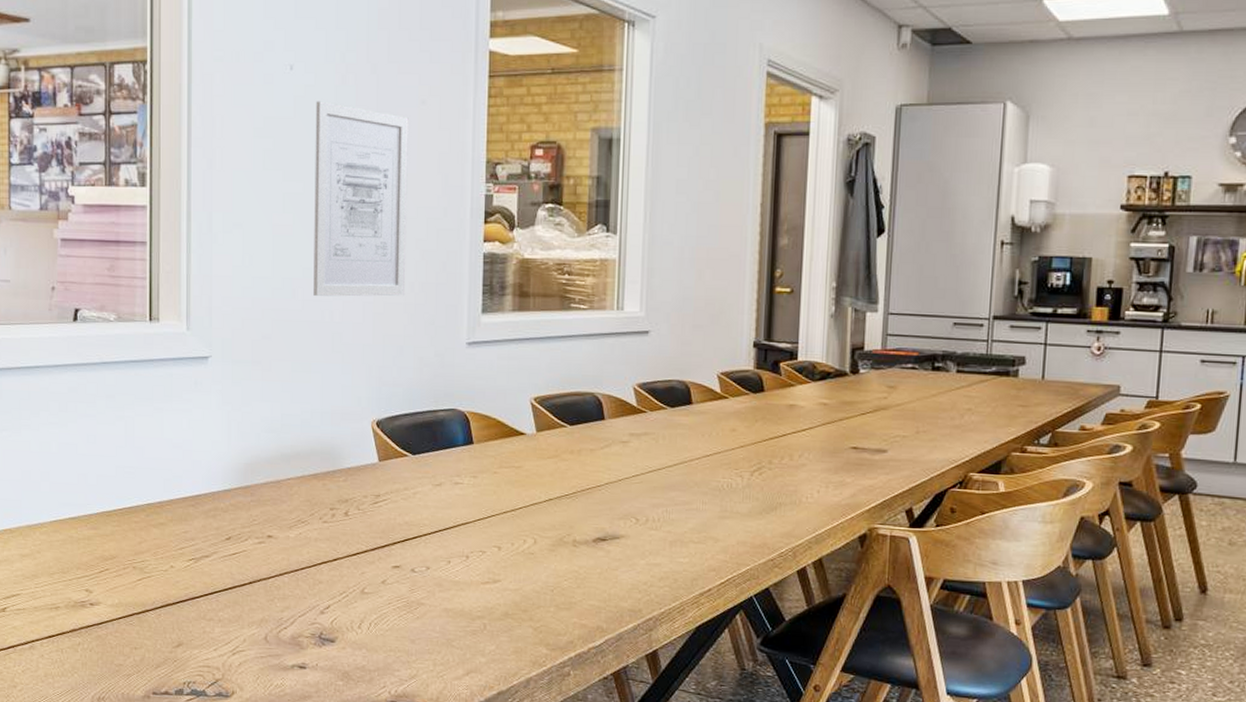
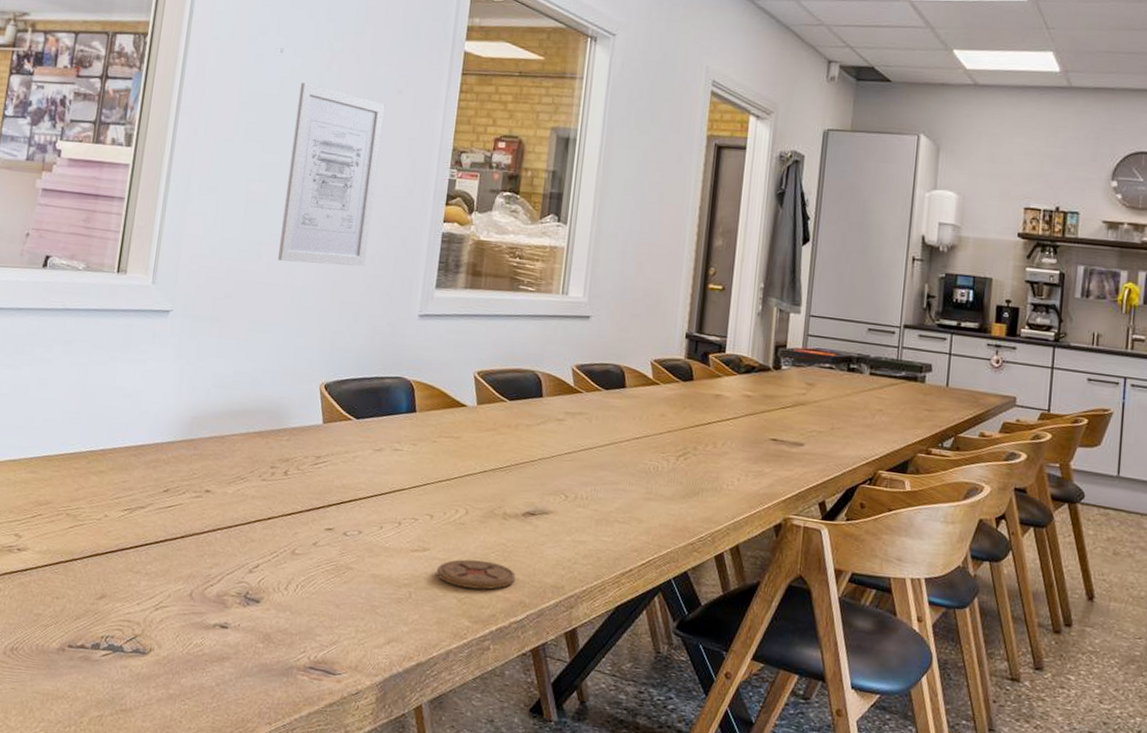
coaster: none [509,588,590,618] -> present [436,559,515,590]

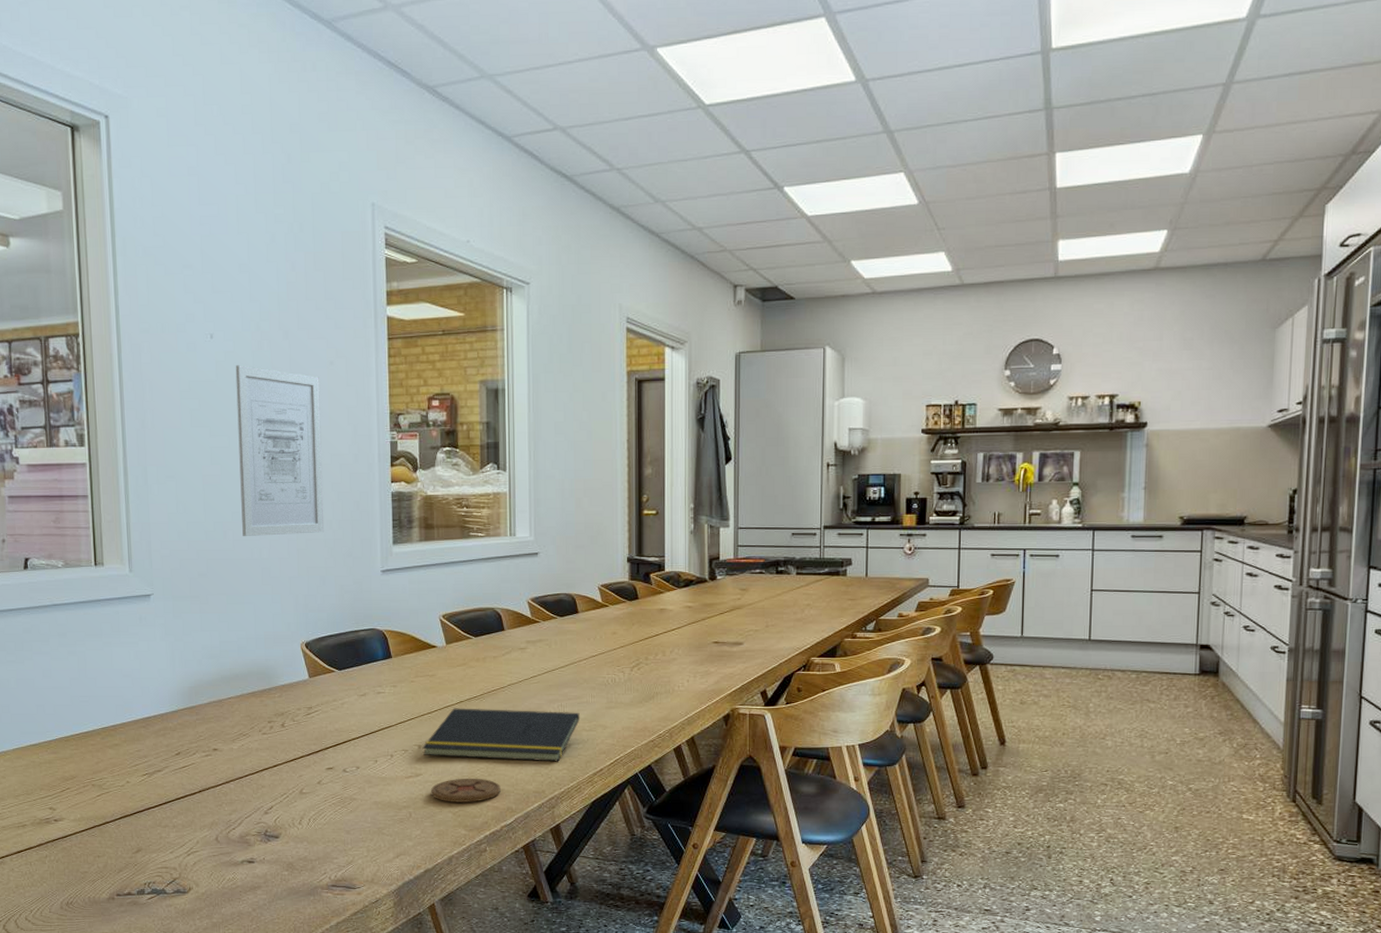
notepad: none [434,477,614,555] -> present [422,708,580,762]

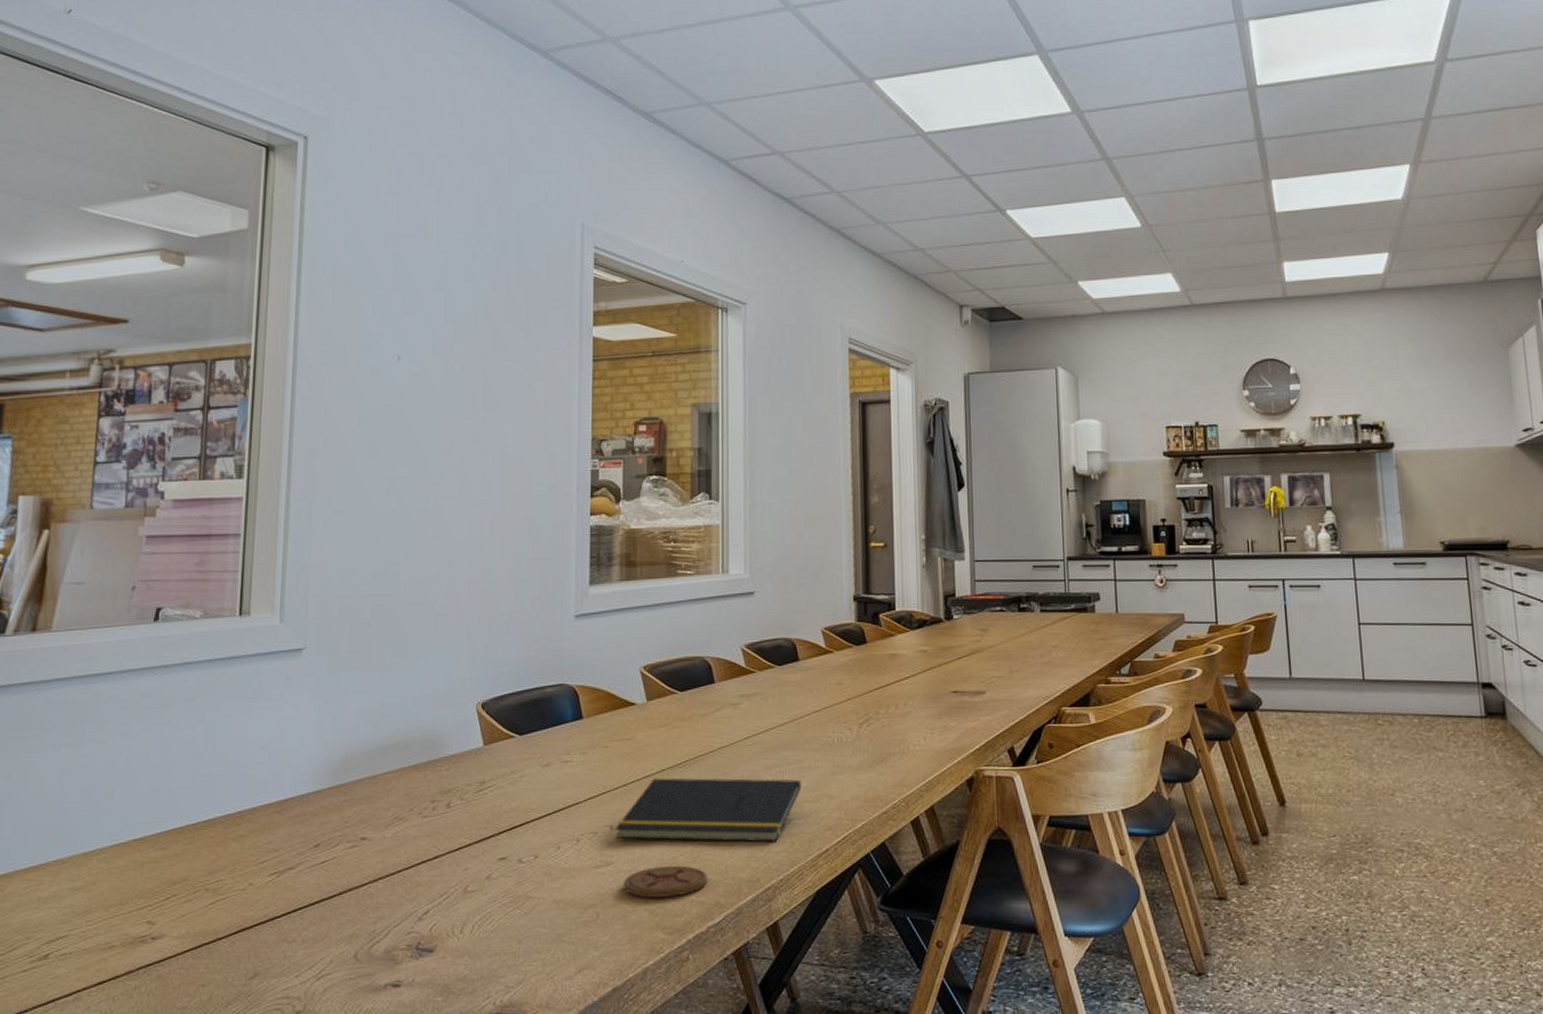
wall art: present [235,365,325,536] -> none [417,389,515,578]

